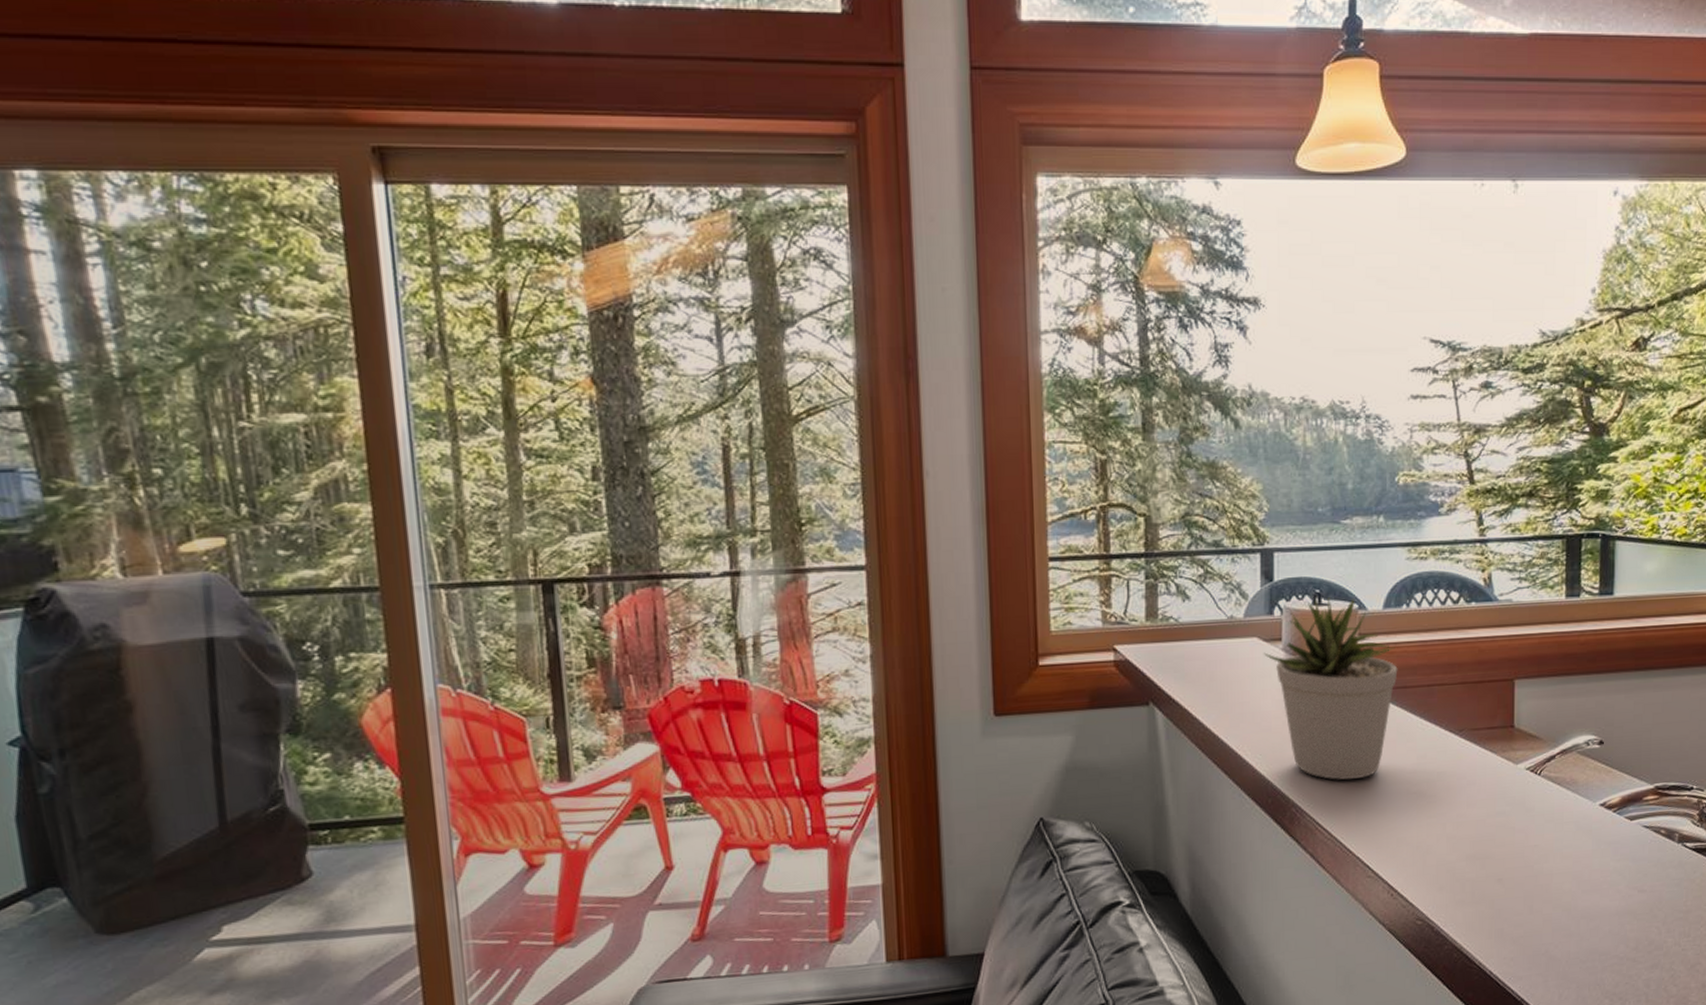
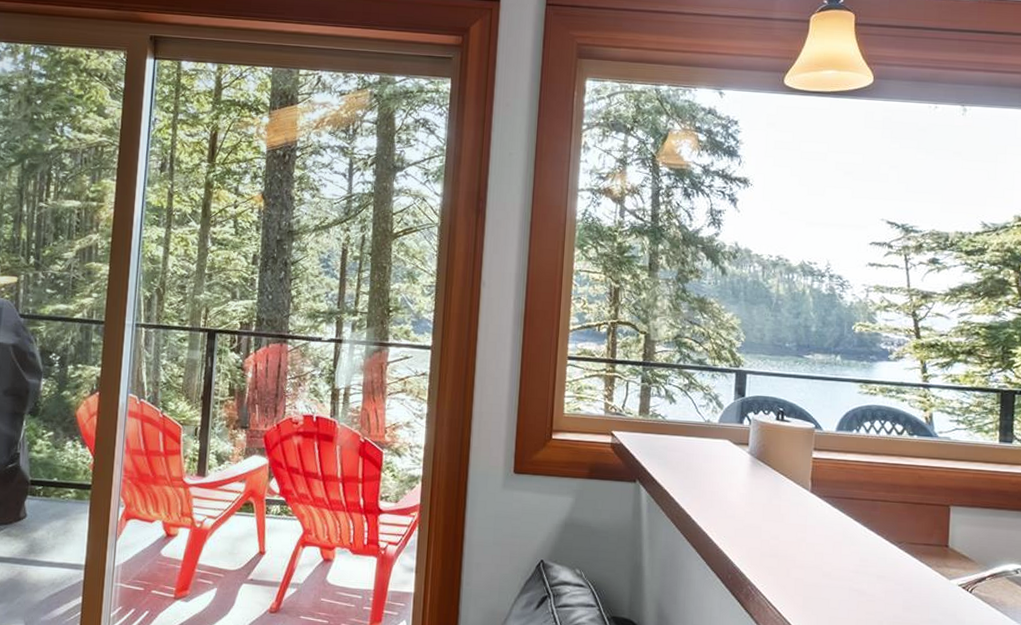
potted plant: present [1264,595,1398,780] -> none [733,413,847,570]

